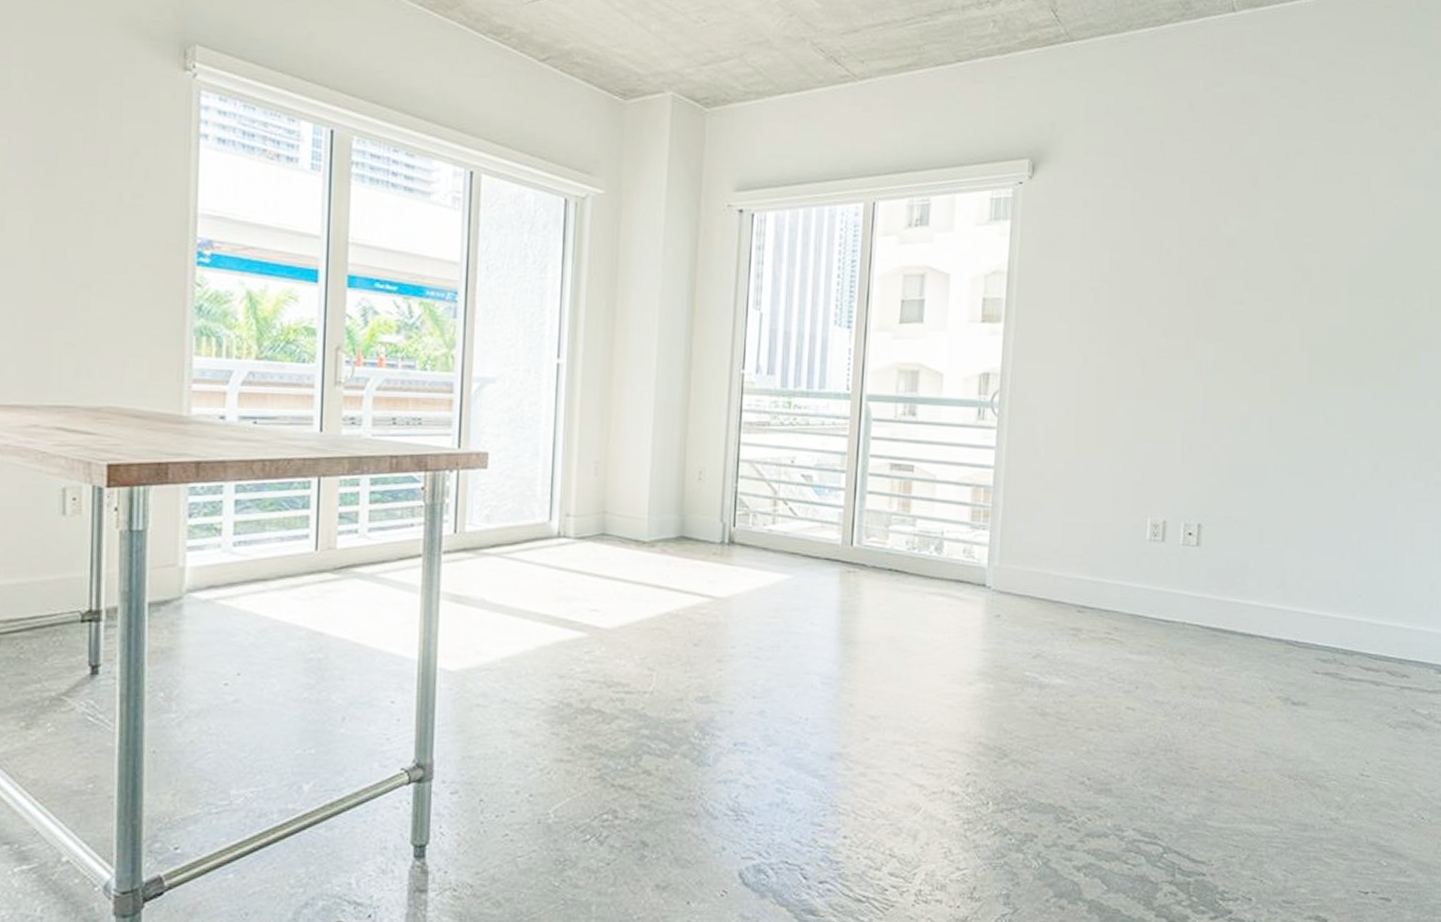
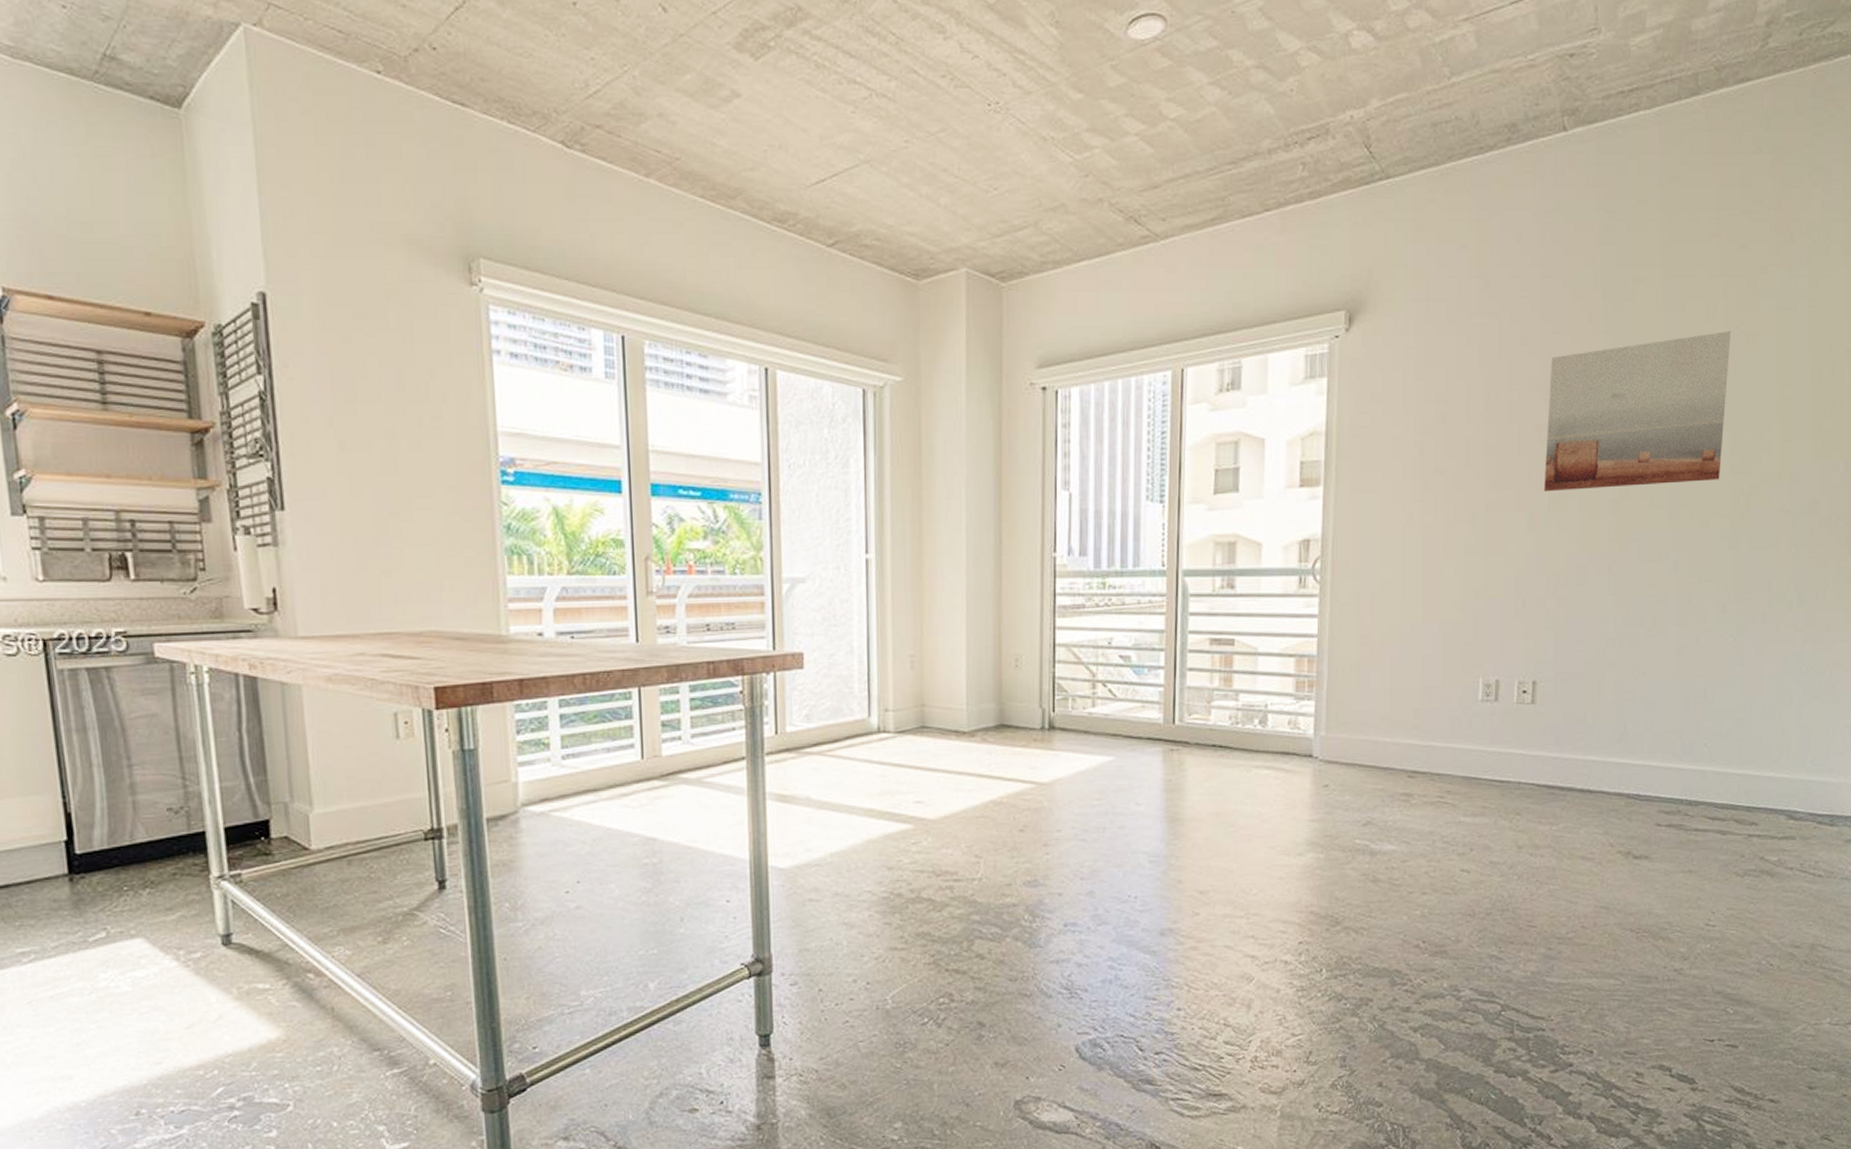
wall art: none [1211,205,1383,343] -> present [1544,331,1731,492]

